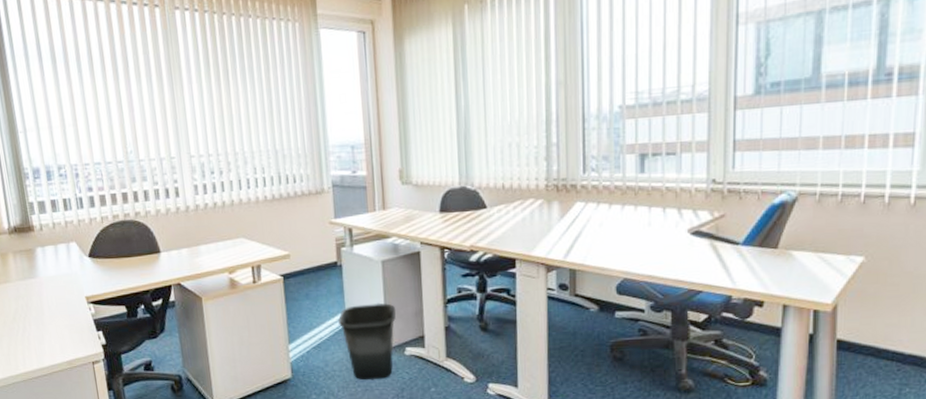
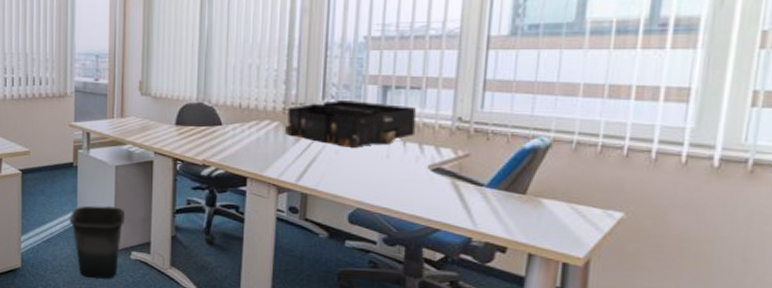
printer: none [550,171,674,219] -> present [285,99,417,148]

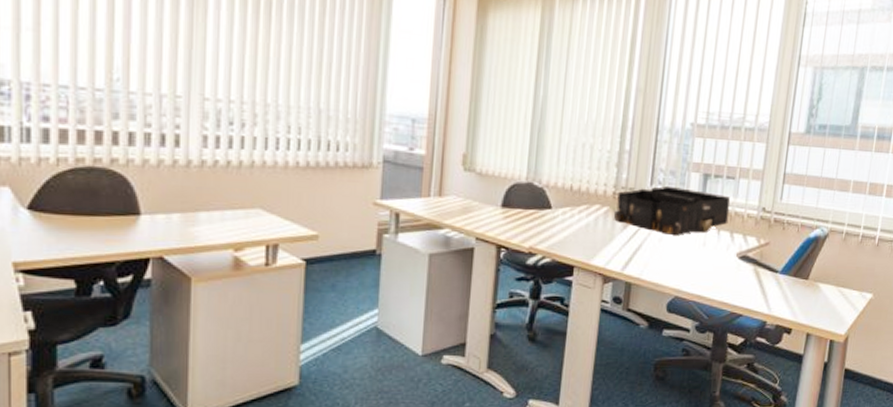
waste bin: present [68,205,124,279] -> none [366,301,437,392]

